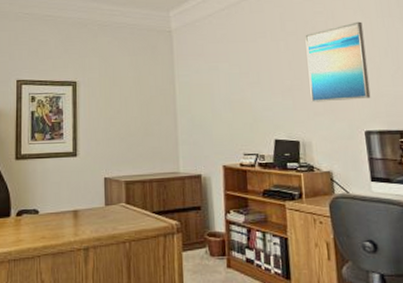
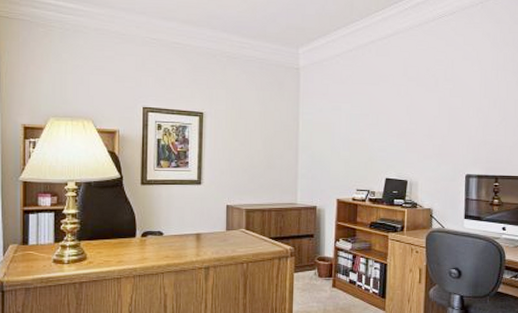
wall art: present [305,21,371,103] -> none [422,72,478,147]

